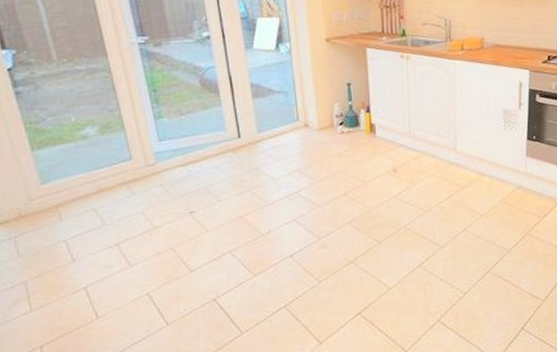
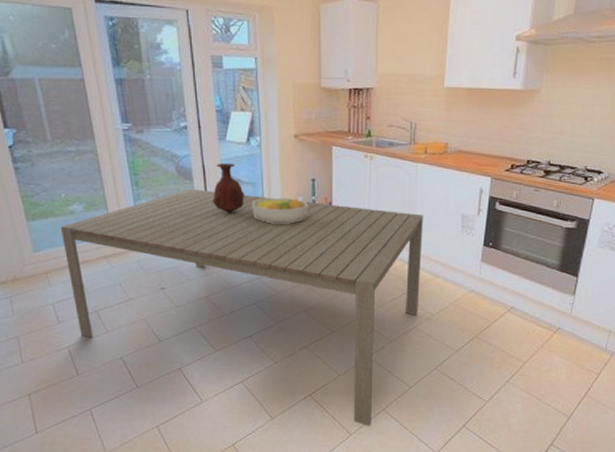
dining table: none [71,102,467,341] -> present [60,188,423,426]
vase: none [242,72,277,126] -> present [213,163,245,213]
fruit bowl: none [285,105,345,134] -> present [252,198,308,224]

